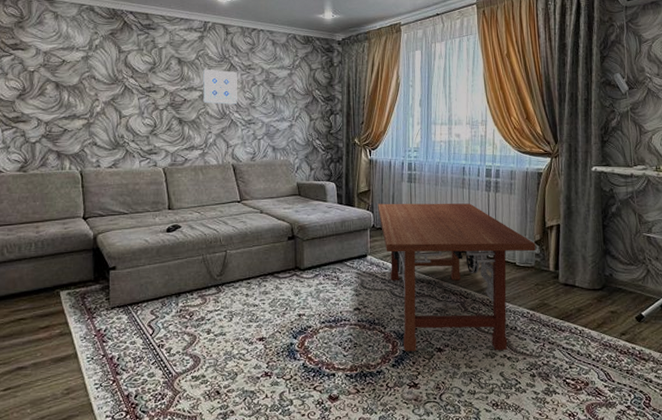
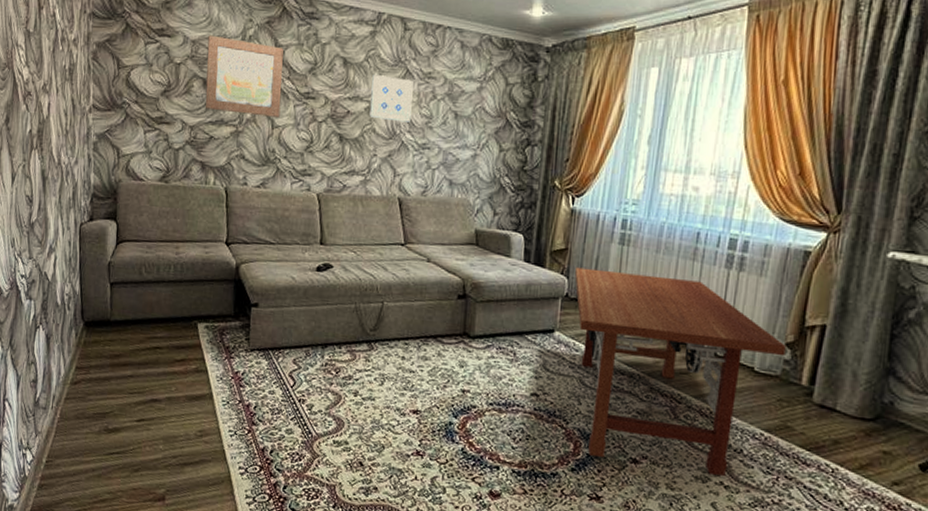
wall art: none [58,46,127,109] -> present [205,35,284,117]

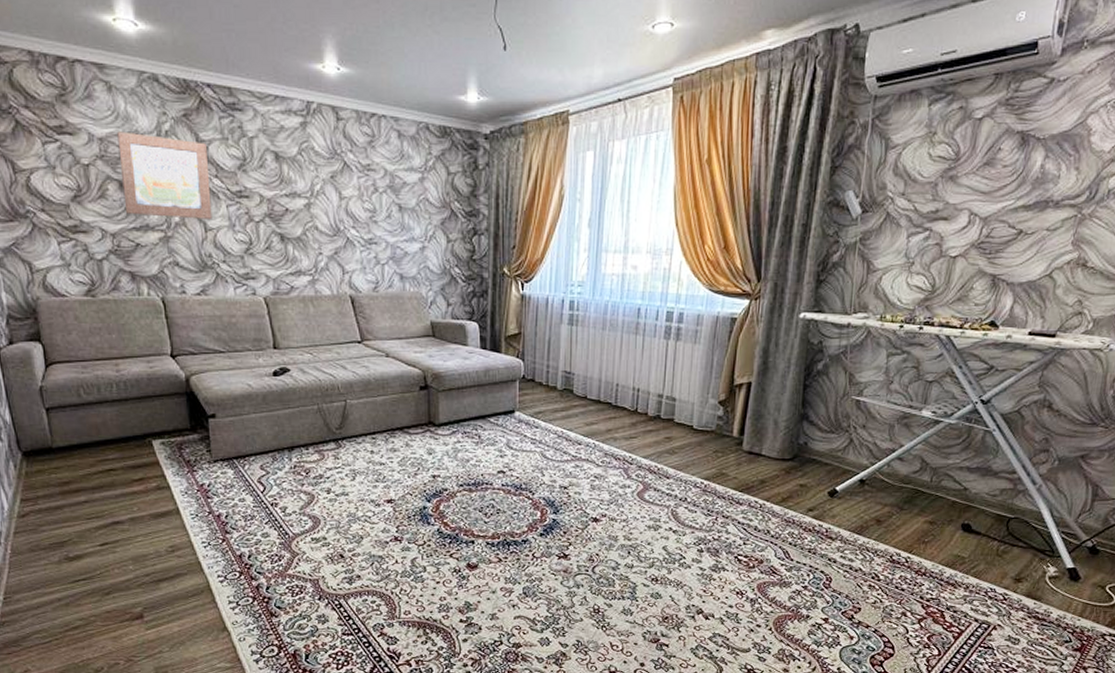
wall art: present [369,73,414,122] -> none [308,168,354,218]
coffee table: present [575,267,786,477] -> none [530,350,719,524]

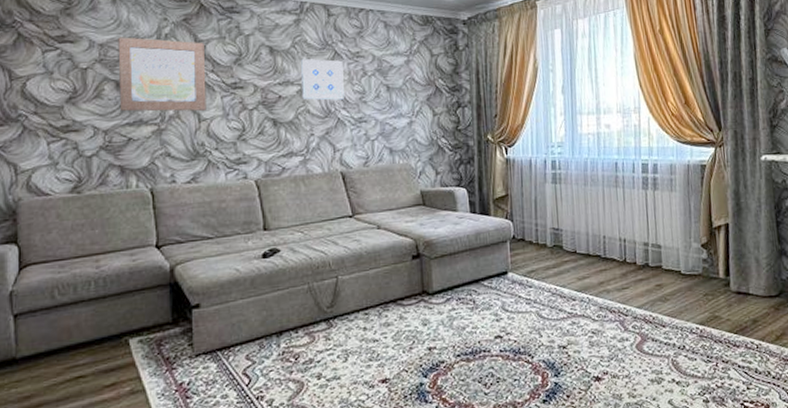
wall art: none [308,168,354,218] -> present [301,58,344,100]

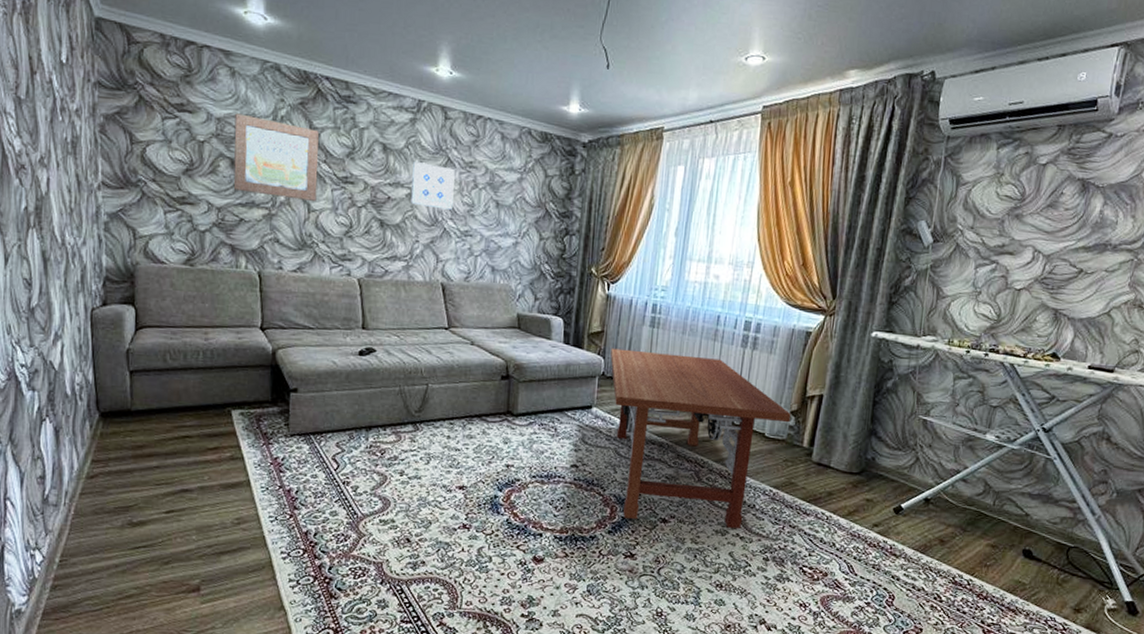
coffee table: none [518,204,703,383] -> present [610,348,791,530]

